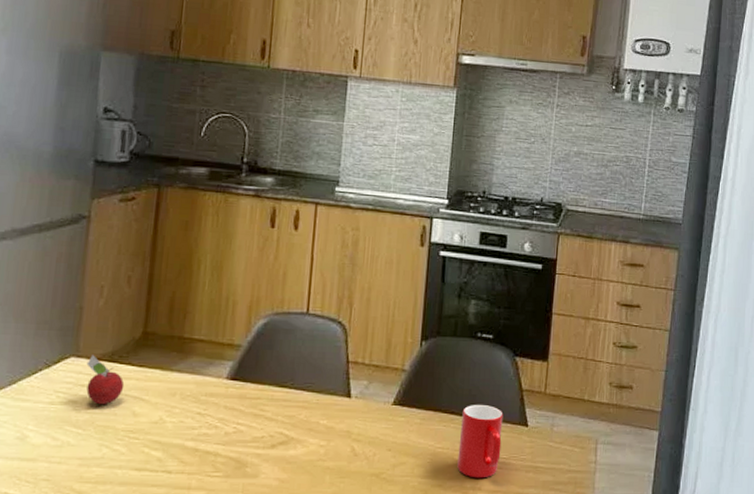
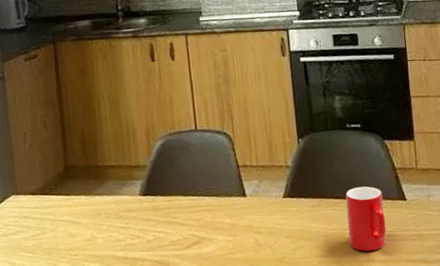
fruit: present [86,355,125,405] -> none [25,191,59,232]

